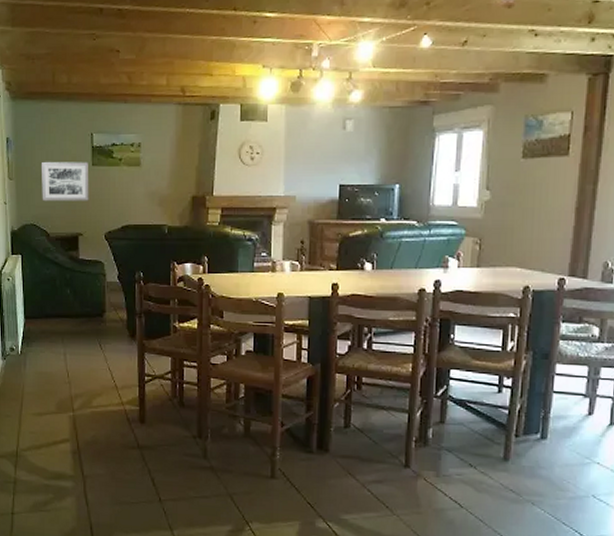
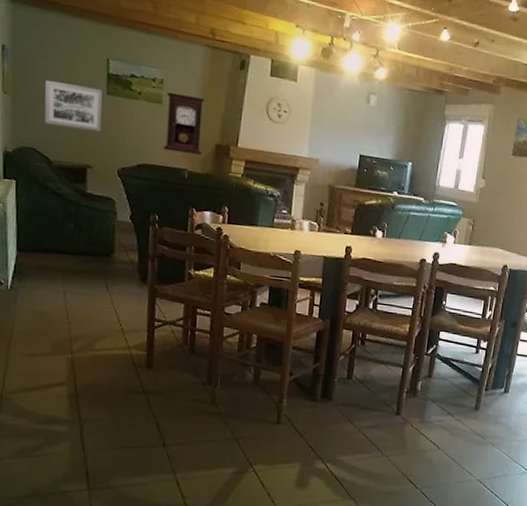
pendulum clock: none [143,153,180,209] -> present [163,92,205,155]

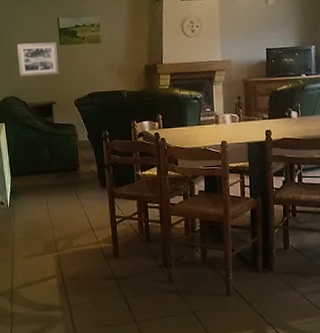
pendulum clock: present [163,92,205,155] -> none [103,31,136,78]

